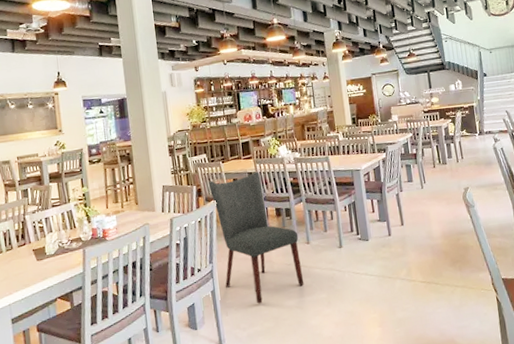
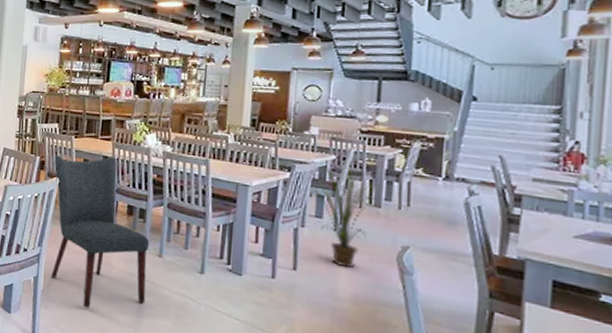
house plant: none [402,139,442,214] -> present [314,167,373,268]

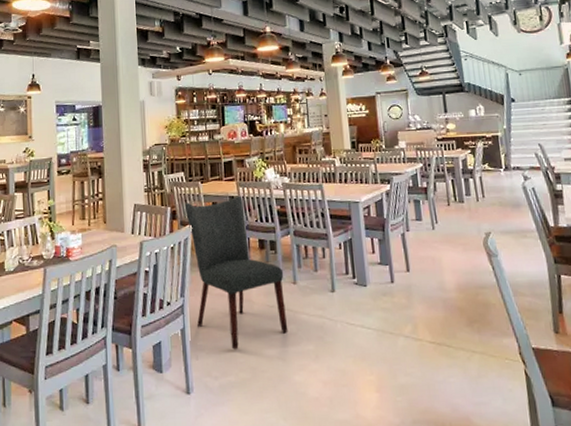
house plant: present [314,167,373,268] -> none [409,171,458,260]

